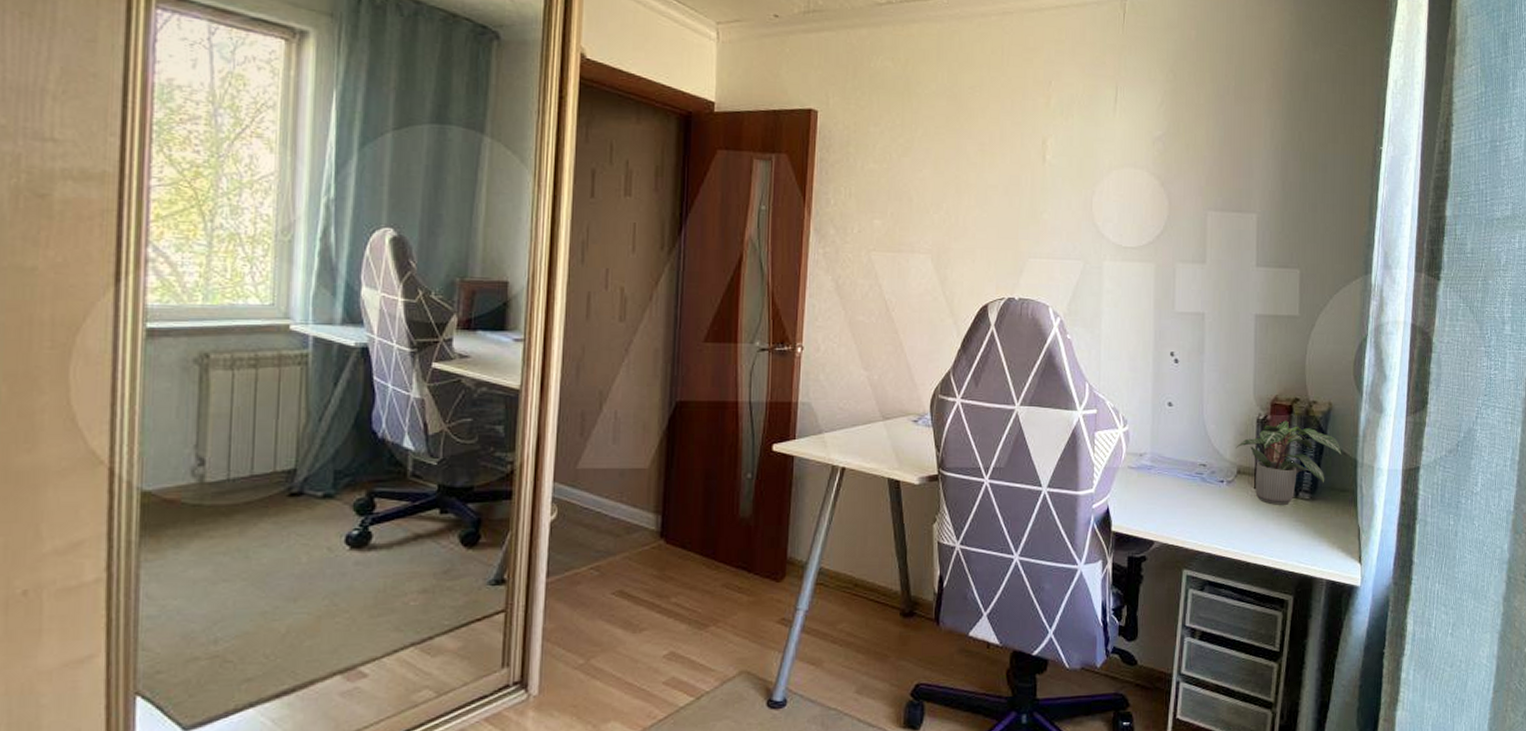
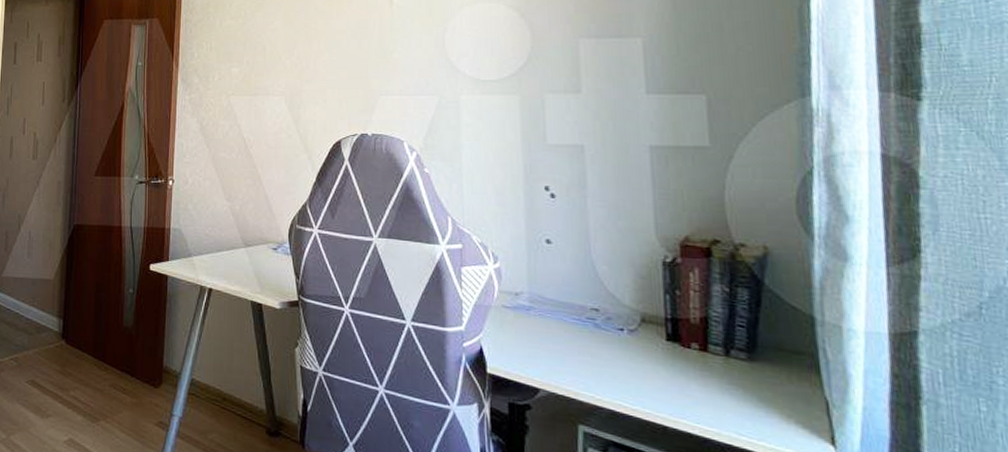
potted plant: present [1236,420,1342,505] -> none [637,265,790,363]

